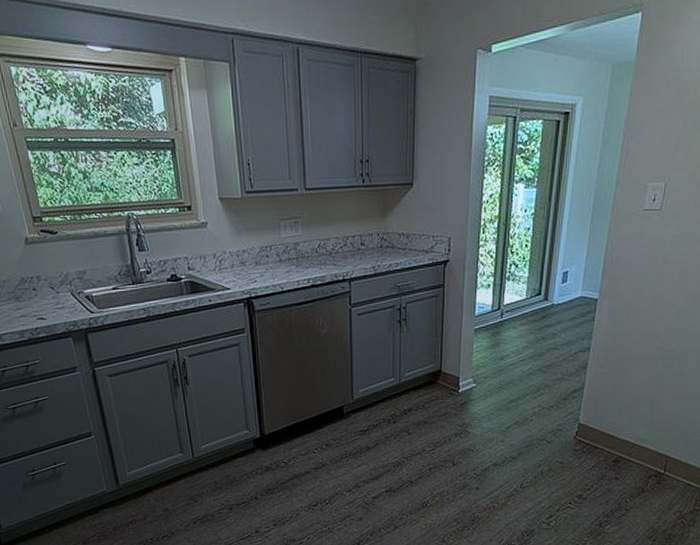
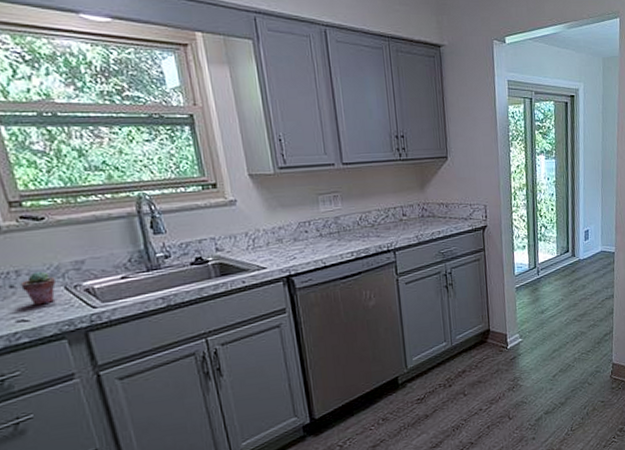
potted succulent: none [40,278,65,307] -> present [20,271,56,306]

